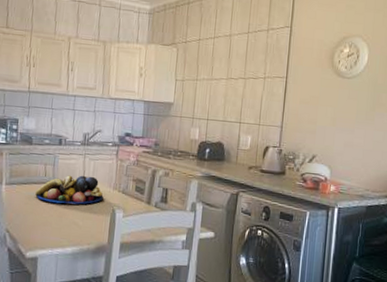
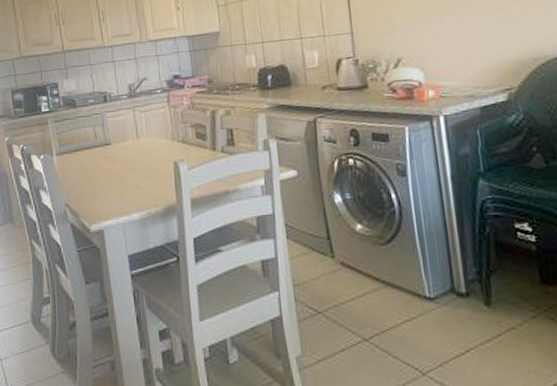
fruit bowl: present [35,175,104,205] -> none [89,130,163,167]

